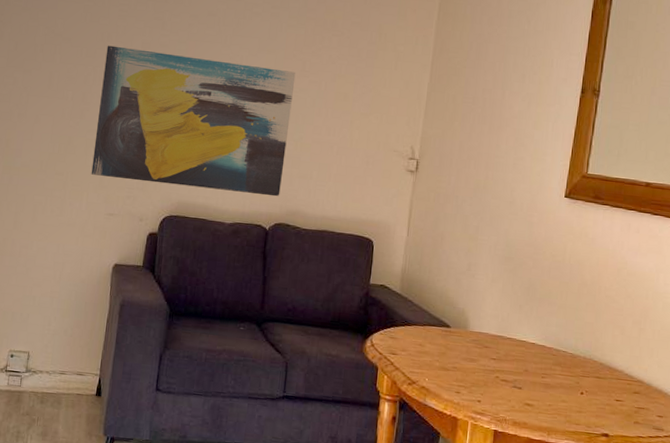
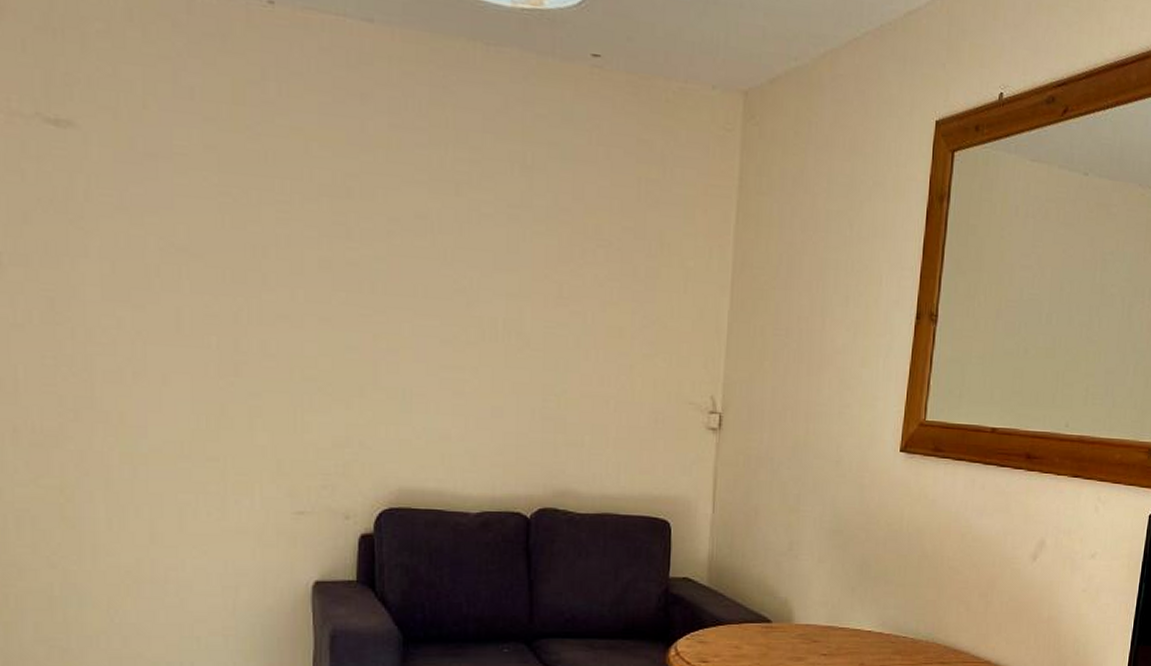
wall art: present [91,45,296,197] -> none [262,264,550,473]

